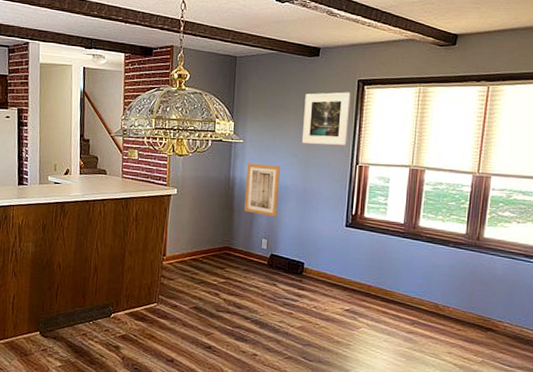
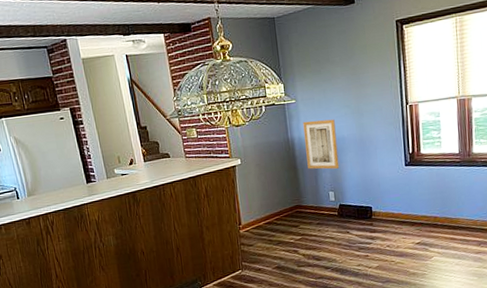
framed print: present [301,92,351,145] -> none [347,34,395,94]

